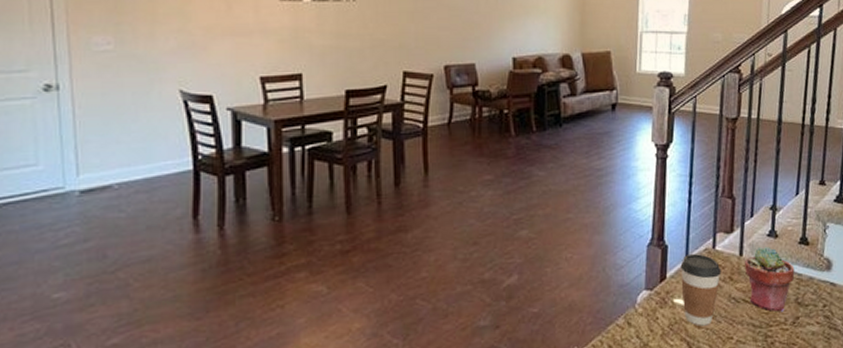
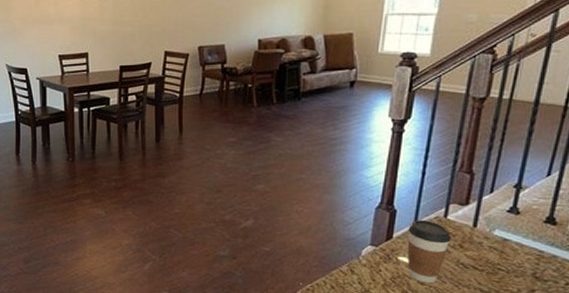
potted succulent: present [745,247,795,312] -> none [478,222,536,283]

